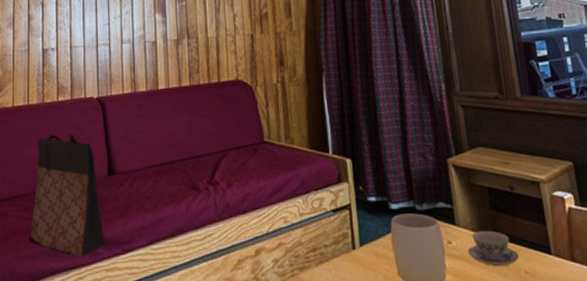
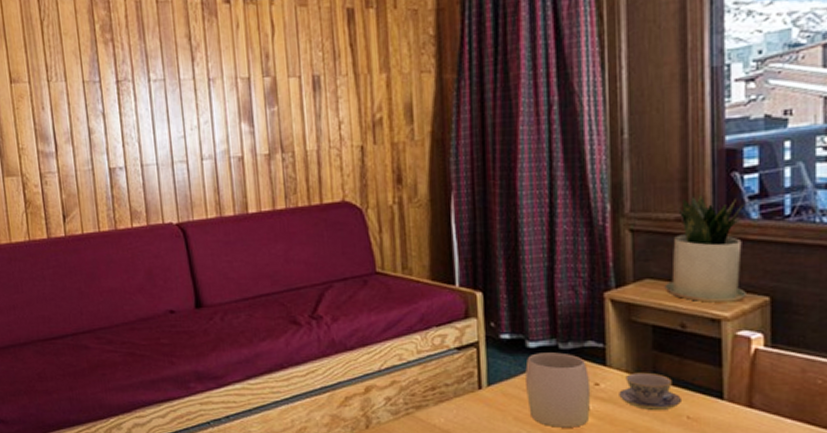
bag: present [28,134,106,258] -> none [112,264,198,391]
planter: none [493,77,555,167] -> present [664,194,746,303]

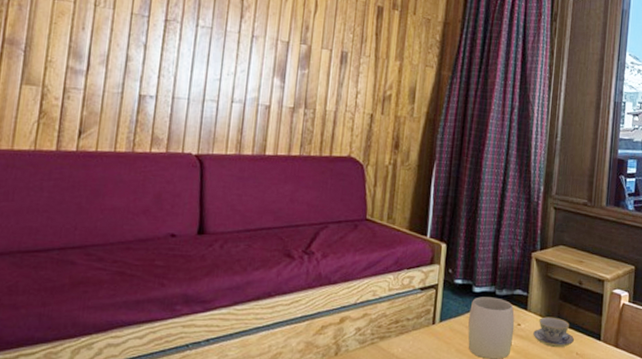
planter: present [664,194,746,303] -> none [571,188,625,268]

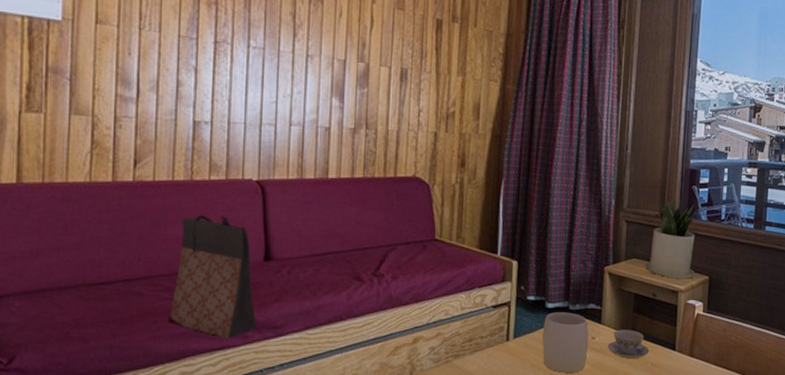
bag: none [98,185,186,312] -> present [167,214,257,340]
planter: none [571,188,625,268] -> present [645,199,698,279]

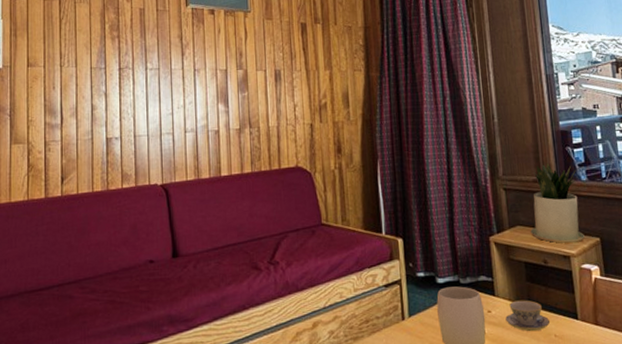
bag: present [167,214,257,340] -> none [95,219,171,335]

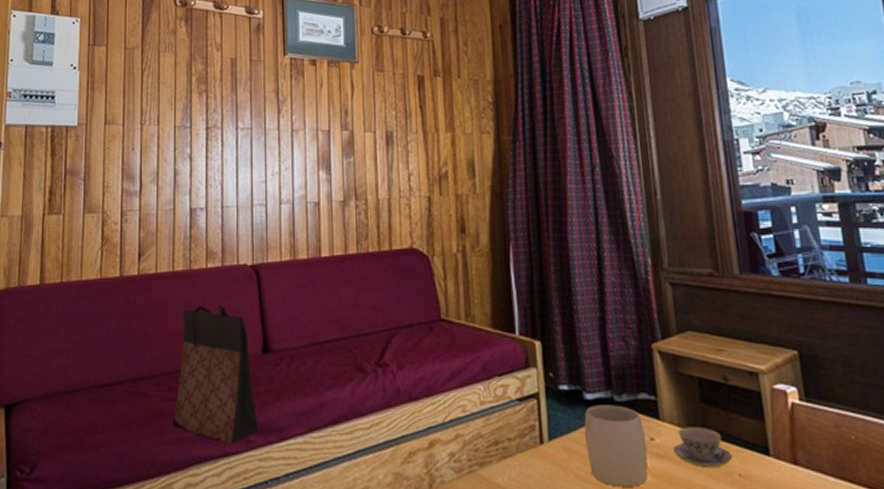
bag: none [95,219,171,335] -> present [172,305,259,445]
planter: present [530,163,585,243] -> none [705,252,777,356]

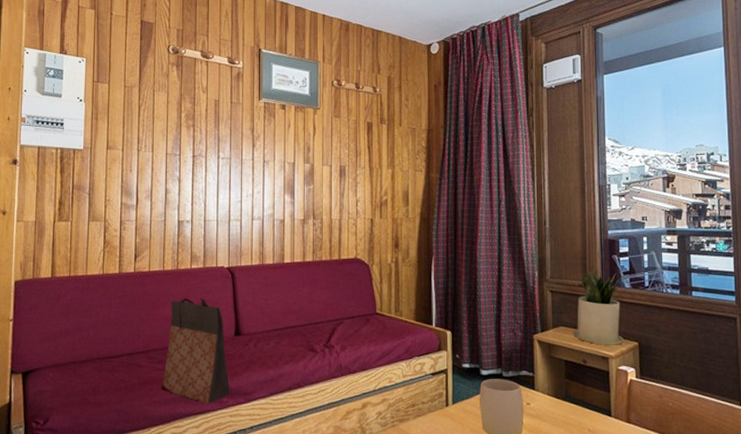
teacup: present [673,426,733,469] -> none [543,395,585,425]
planter: none [705,252,777,356] -> present [572,269,624,345]

